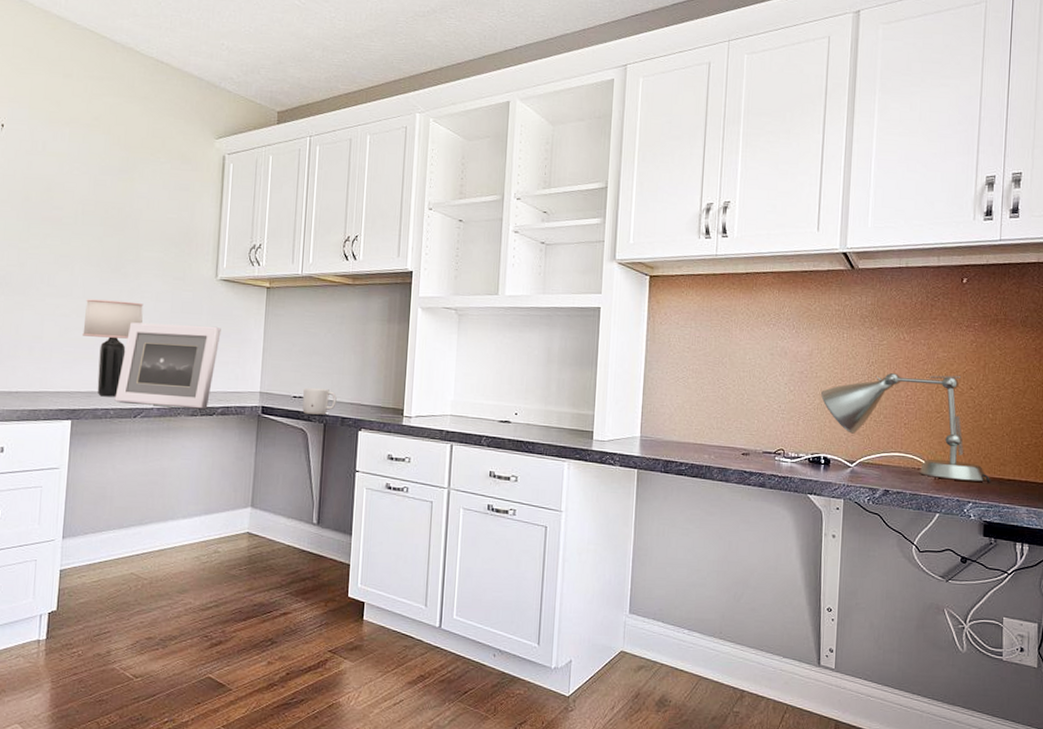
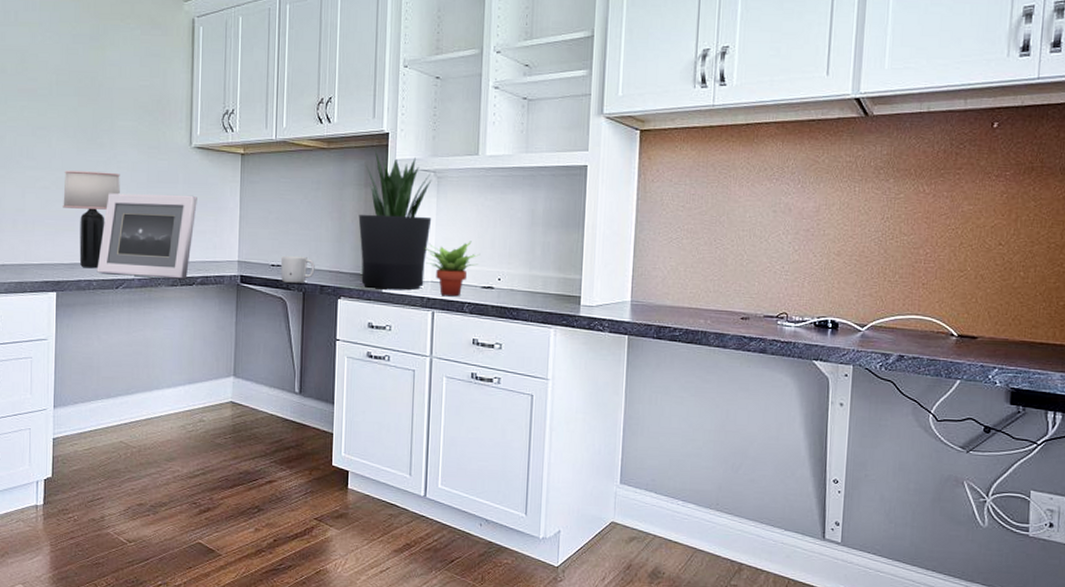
planter: none [381,287,453,423] -> present [358,149,432,290]
succulent plant: none [444,376,499,430] -> present [424,241,481,297]
desk lamp: present [820,373,991,483] -> none [828,229,1021,347]

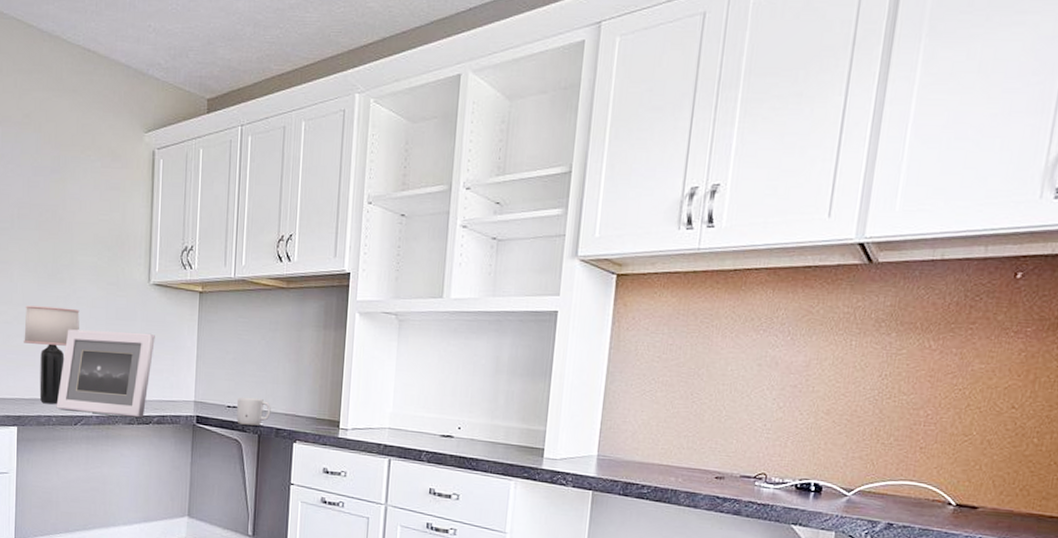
planter: present [358,149,432,290] -> none [316,290,393,436]
succulent plant: present [424,241,481,297] -> none [382,387,441,445]

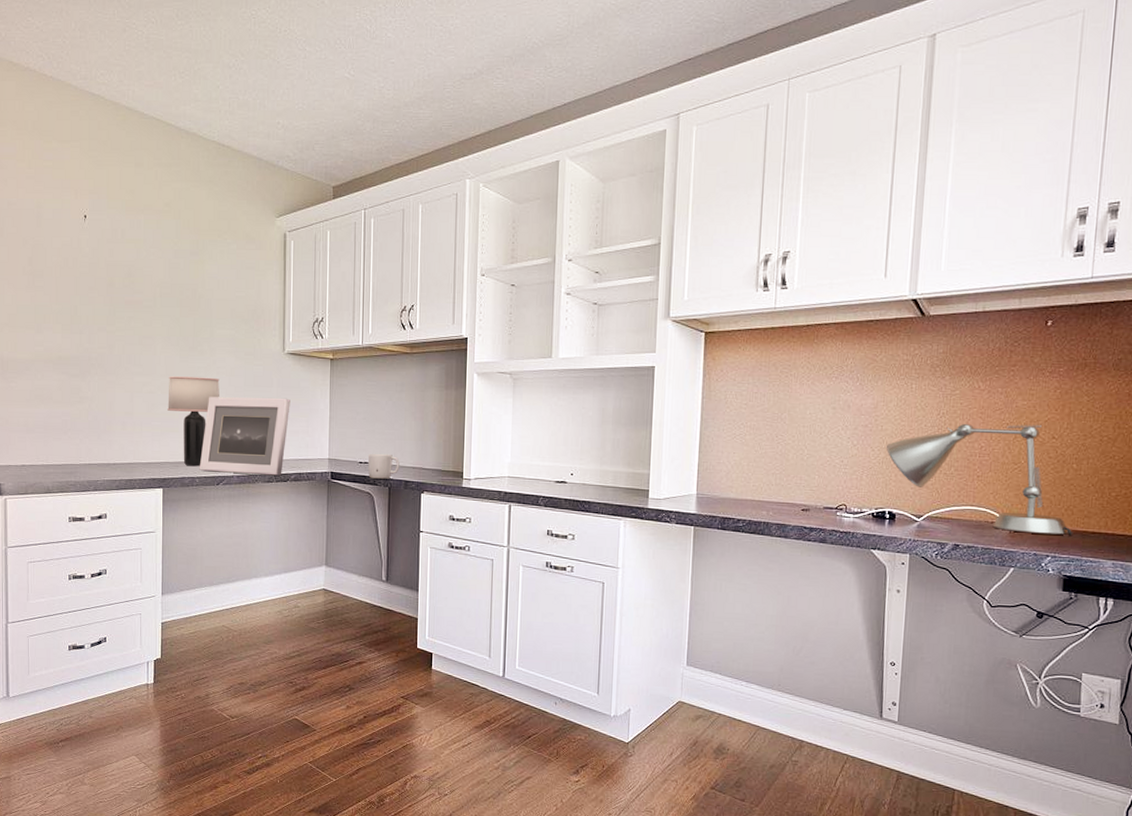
desk lamp: none [816,388,1028,520] -> present [885,424,1073,536]

